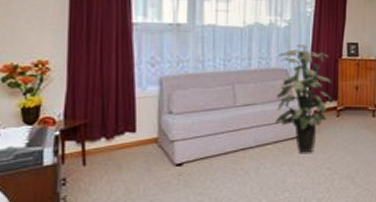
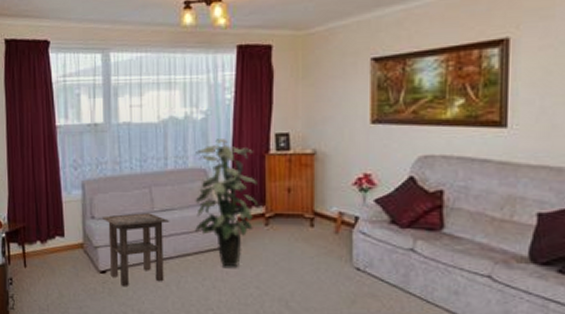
side table: none [181,108,252,178] -> present [103,213,170,287]

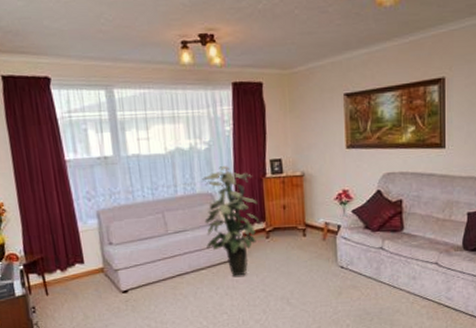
side table: present [103,213,170,287] -> none [120,235,184,303]

